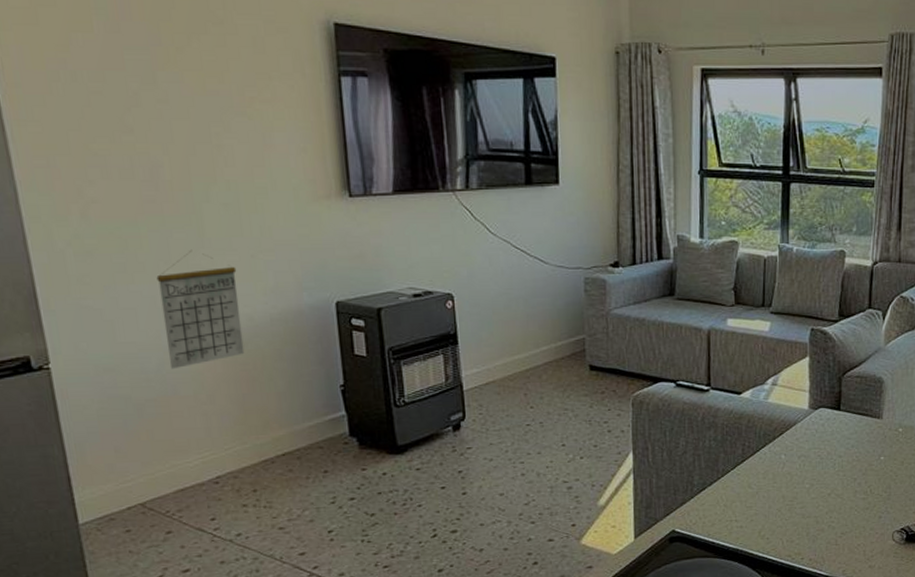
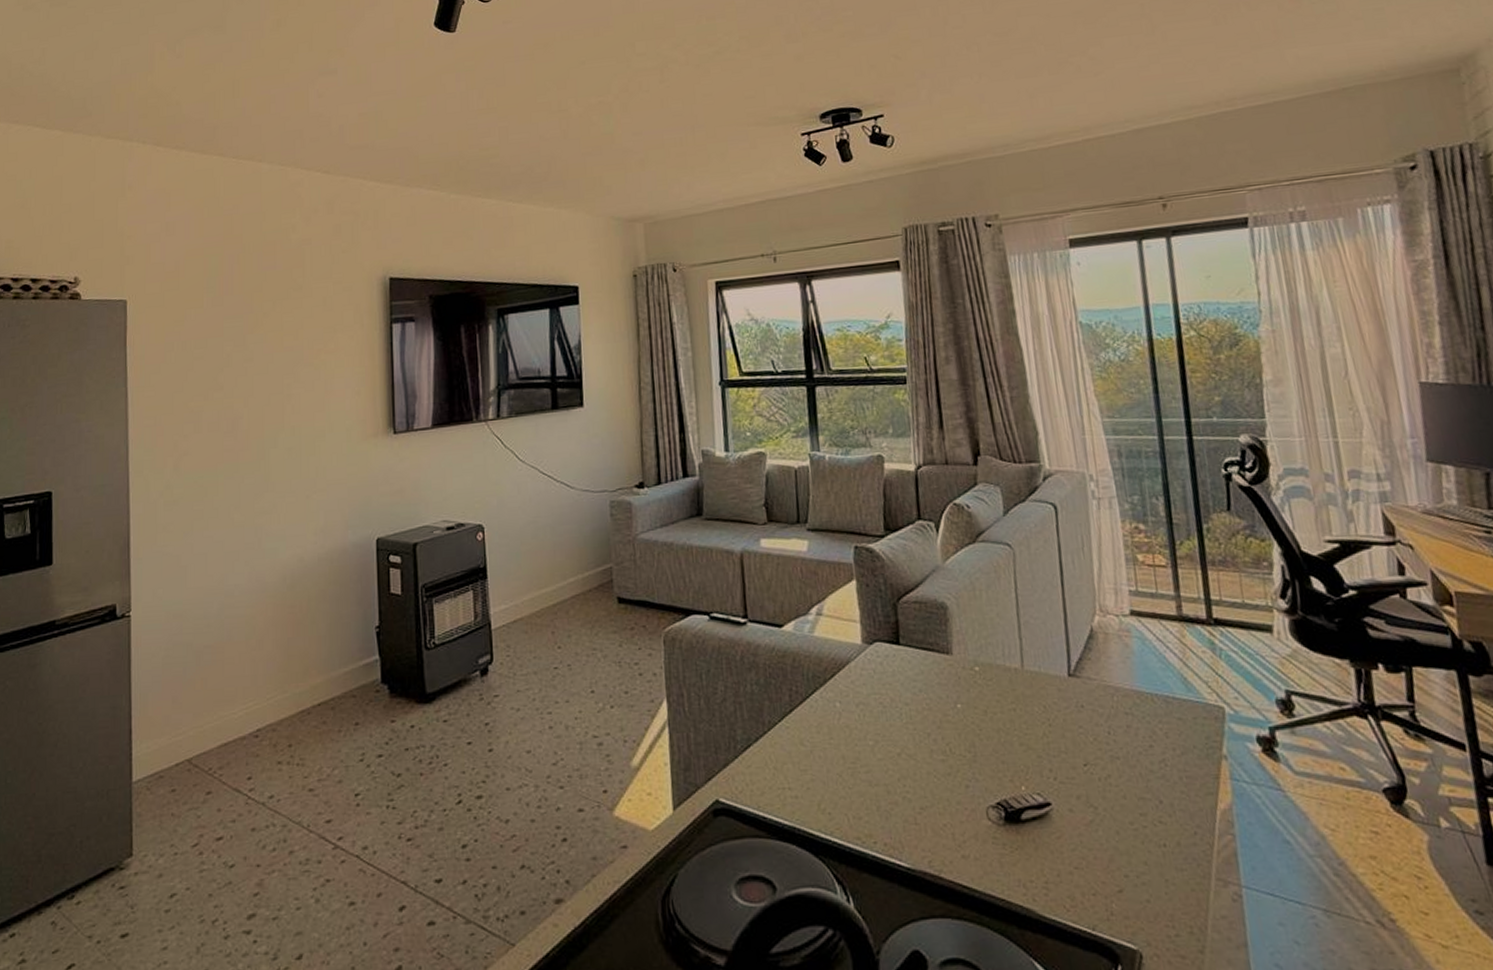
calendar: present [156,249,245,370] -> none [226,493,293,614]

